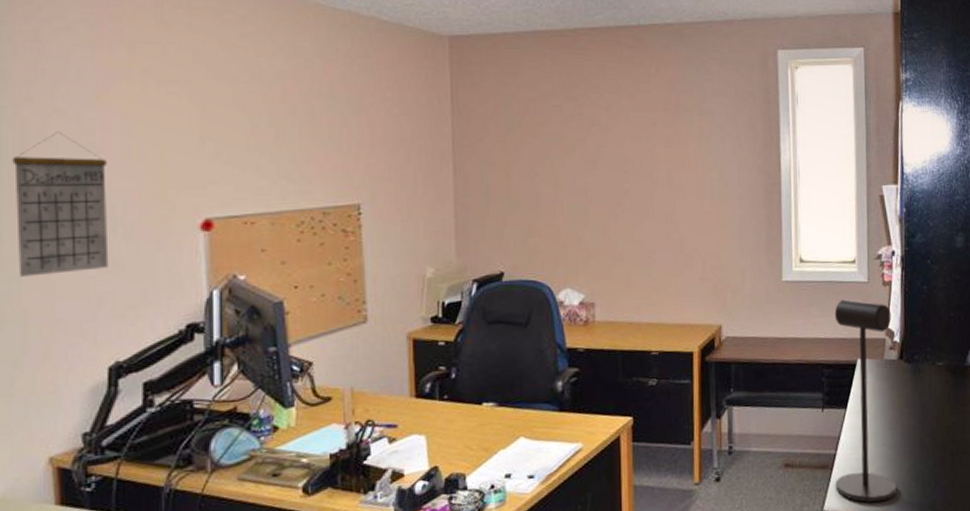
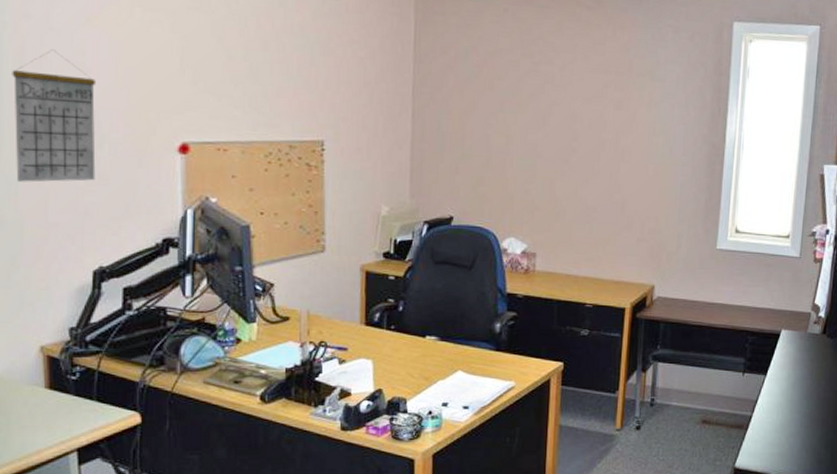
desk lamp: present [834,299,897,503] -> none [748,272,819,464]

